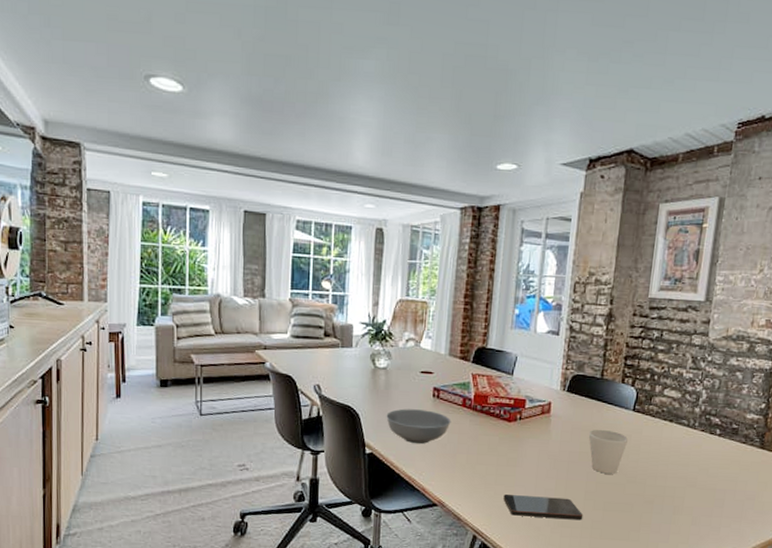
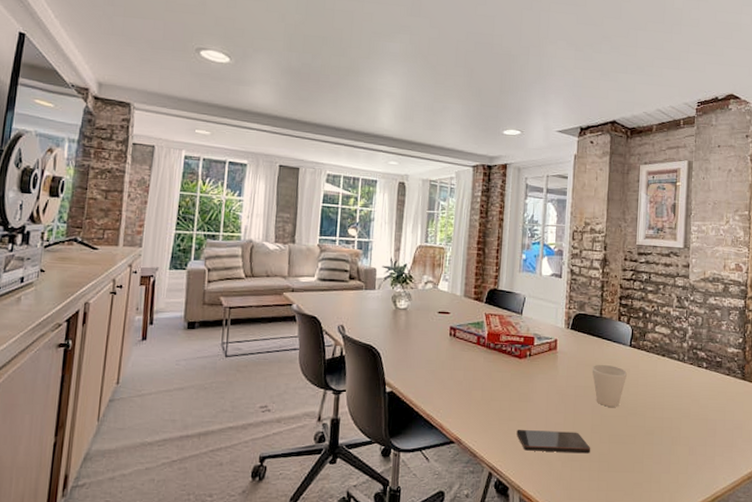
bowl: present [386,409,451,444] -> none [406,347,467,381]

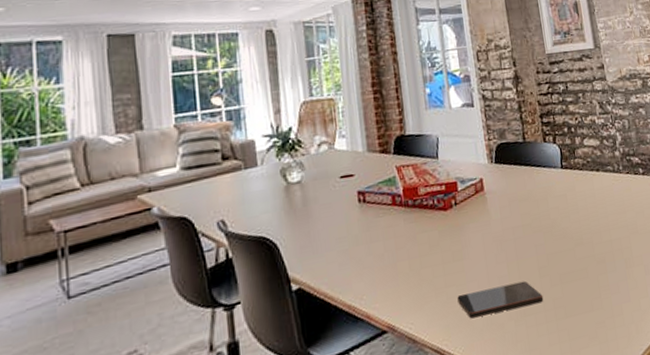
cup: present [592,365,627,407] -> none [526,194,565,243]

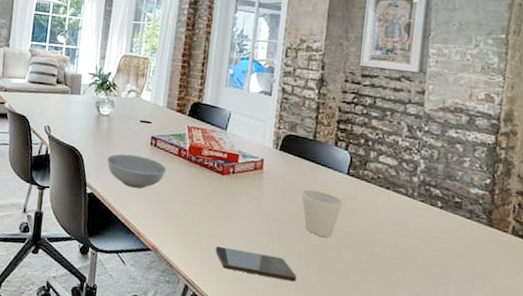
bowl: none [309,219,384,264] -> present [107,154,167,189]
cup: none [526,194,565,243] -> present [301,190,342,237]

